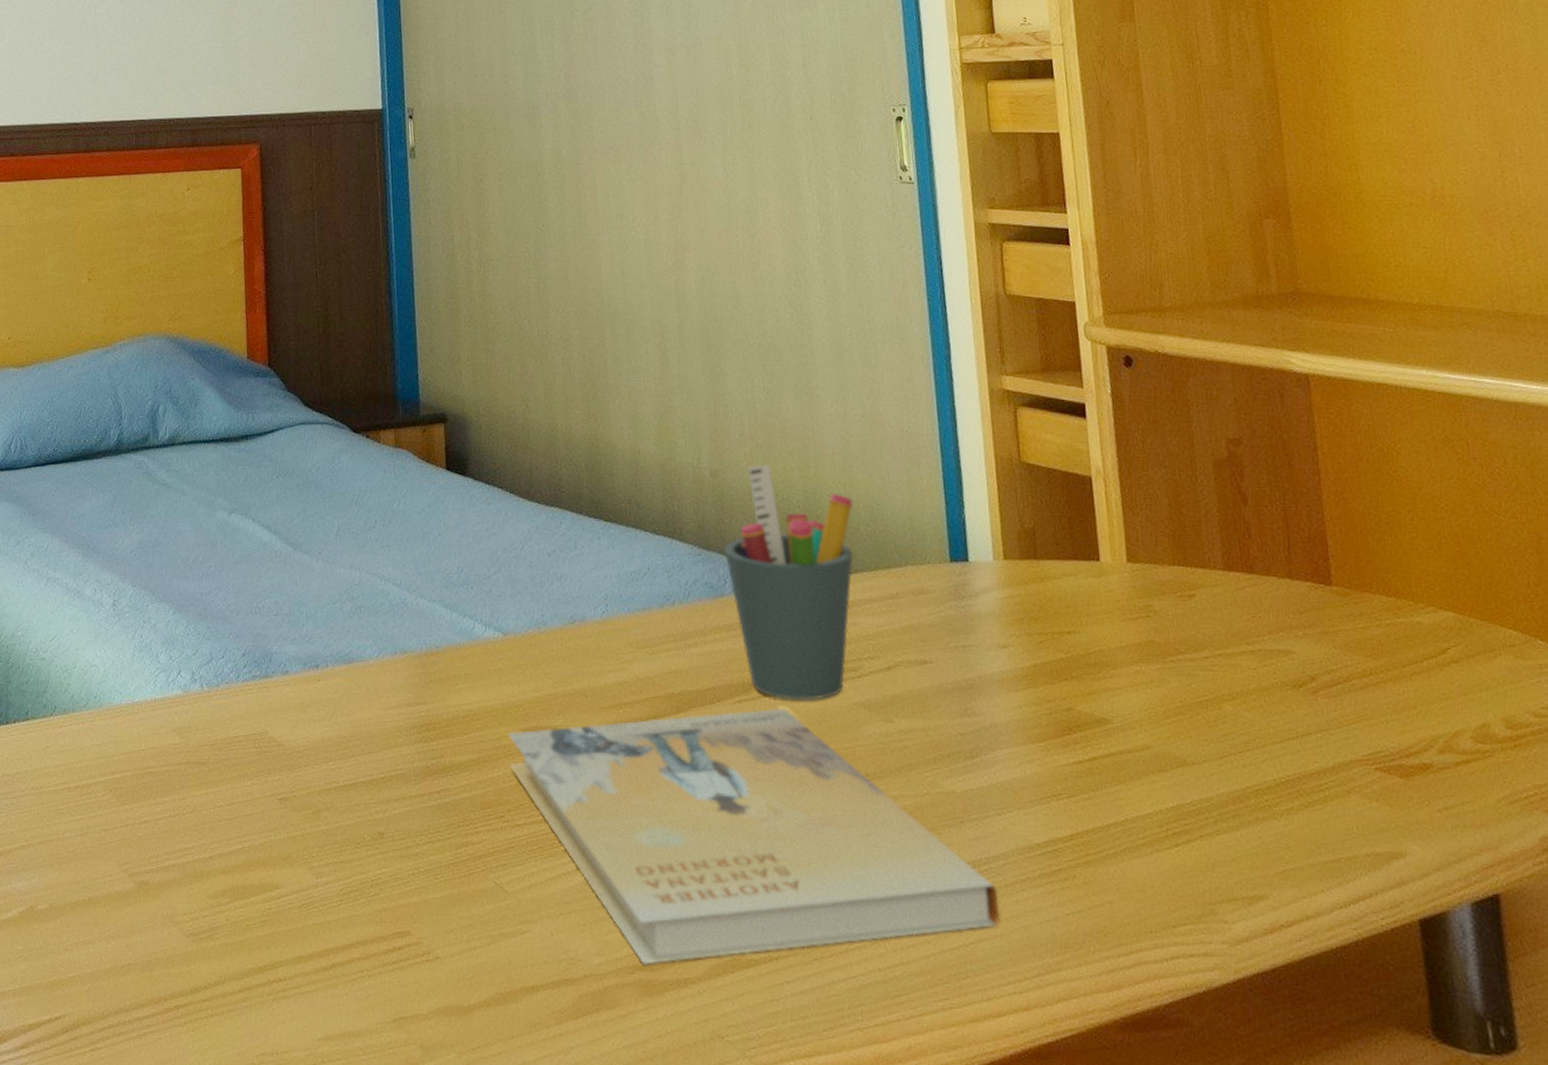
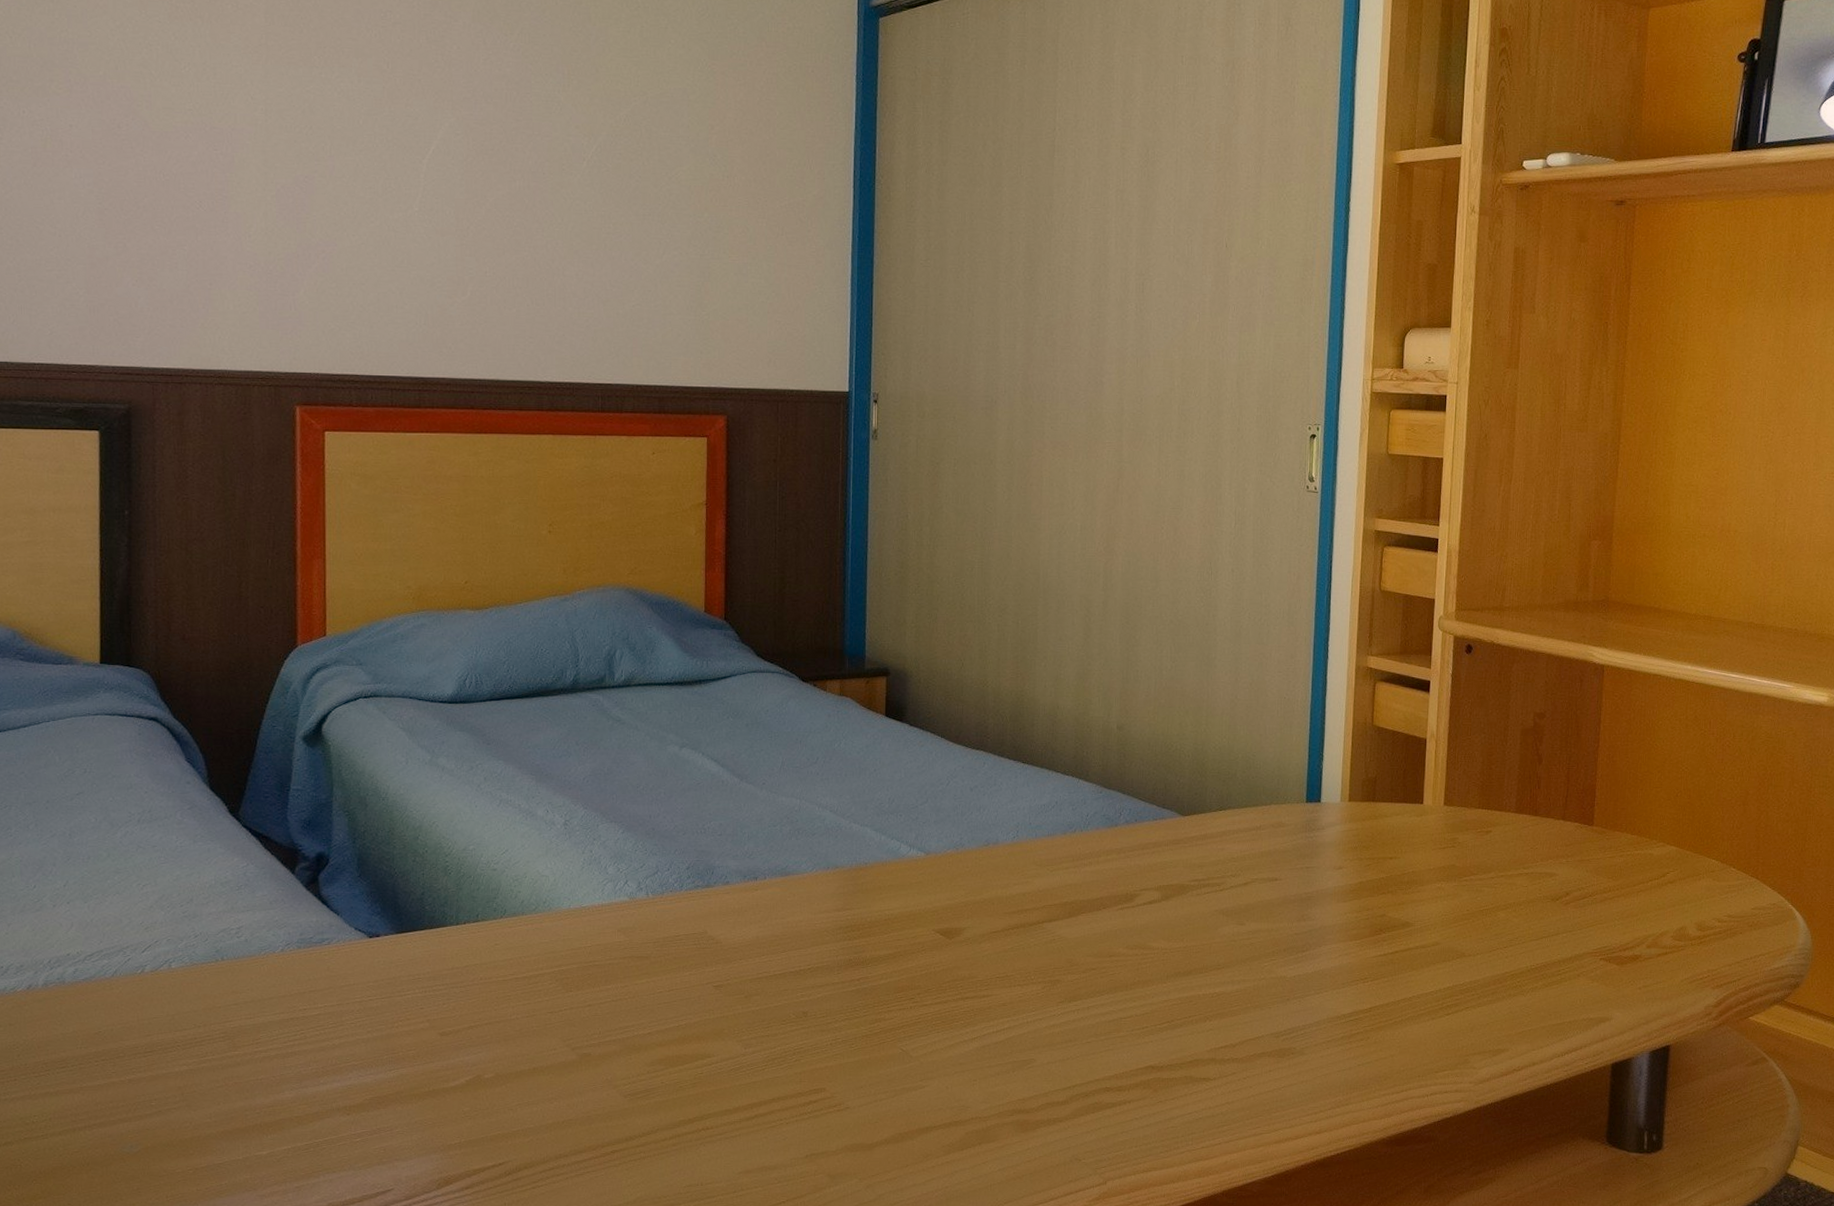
book: present [507,709,1000,964] -> none [921,915,1309,1109]
pen holder: present [724,464,854,700] -> none [1122,720,1233,908]

